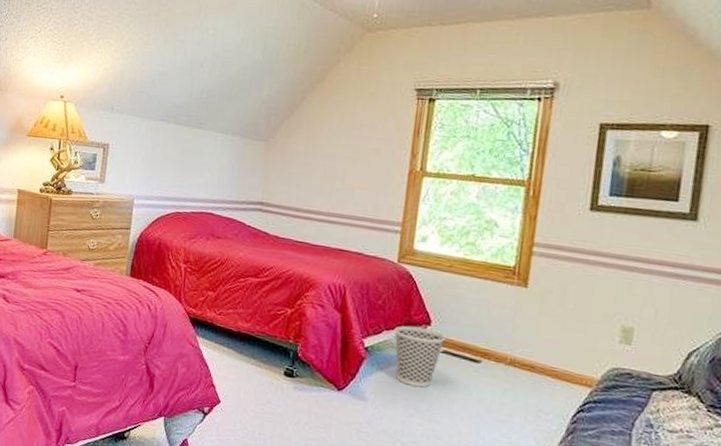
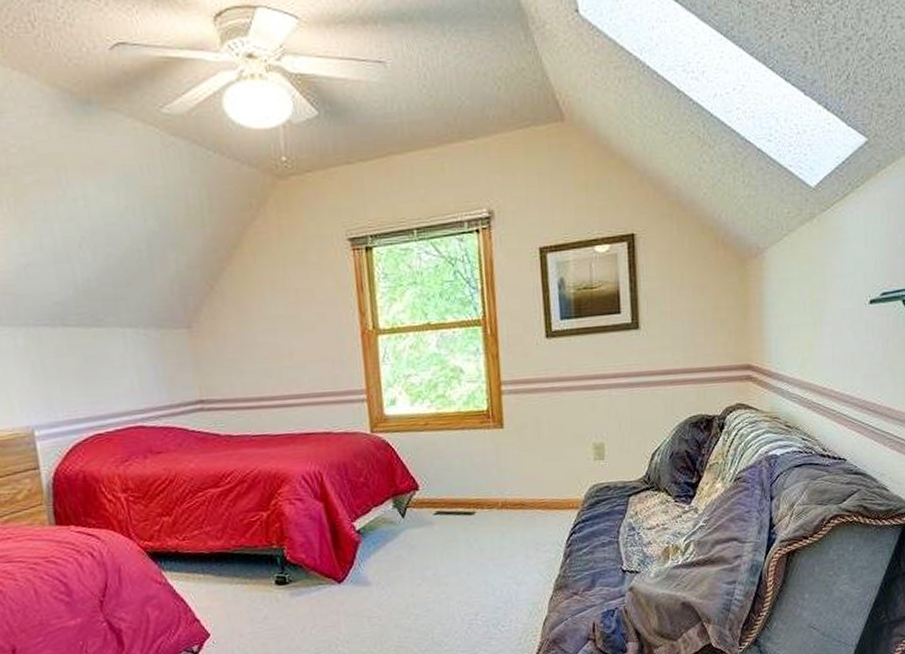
wastebasket: present [394,325,446,388] -> none [382,493,437,557]

